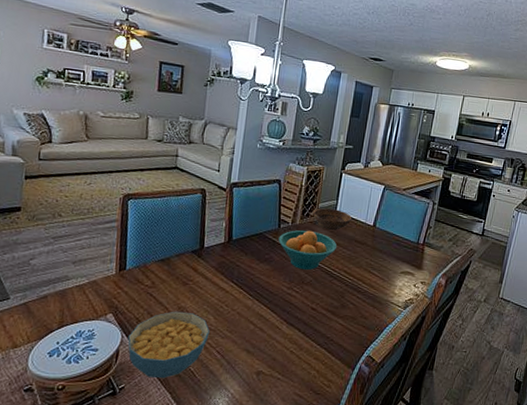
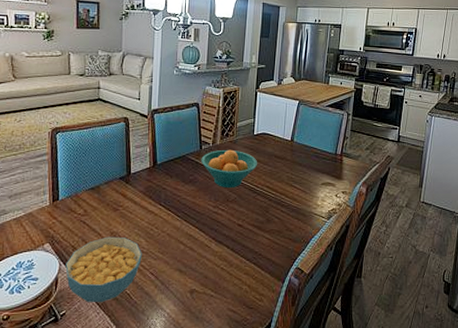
bowl: present [313,208,352,230] -> none [232,127,270,147]

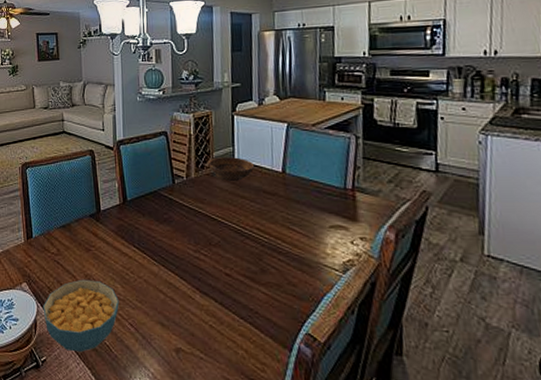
fruit bowl: present [201,149,258,189] -> none [175,184,243,230]
bowl: none [232,127,270,147] -> present [208,157,255,181]

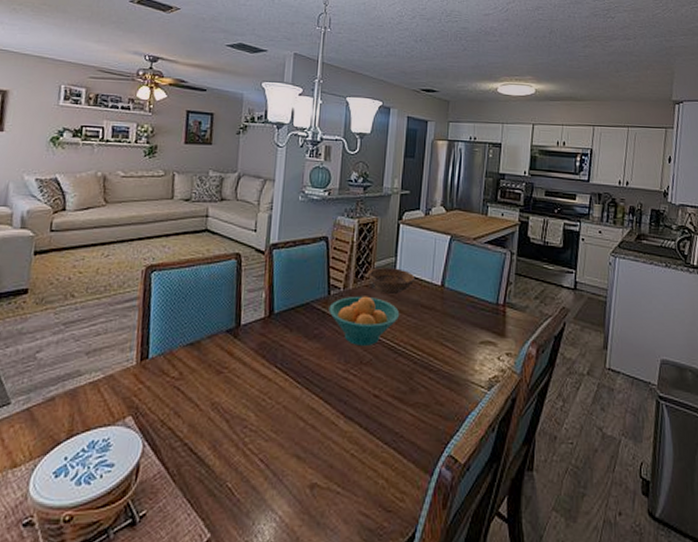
cereal bowl: present [43,279,119,353] -> none [150,408,250,500]
fruit bowl: none [175,184,243,230] -> present [329,296,400,347]

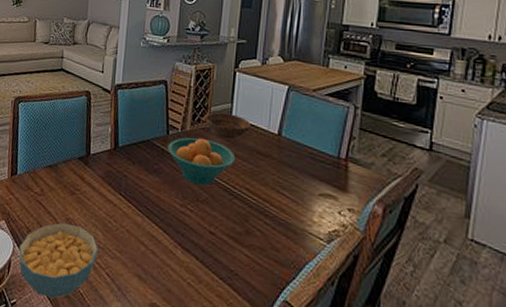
cereal bowl: none [150,408,250,500] -> present [19,222,98,299]

